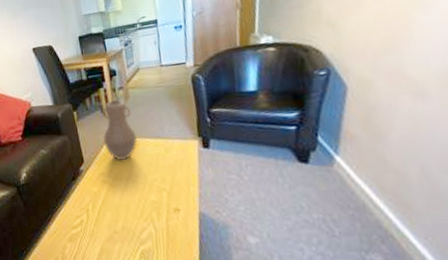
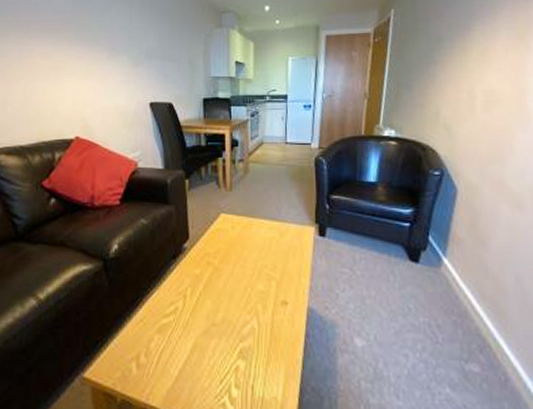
vase: present [102,100,137,160] -> none [215,173,251,240]

